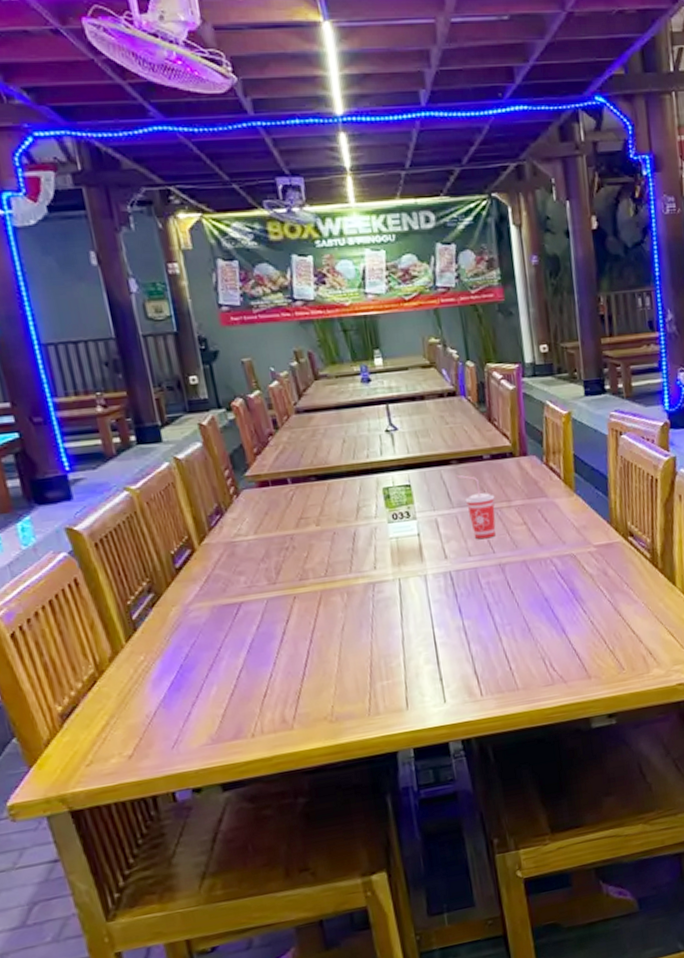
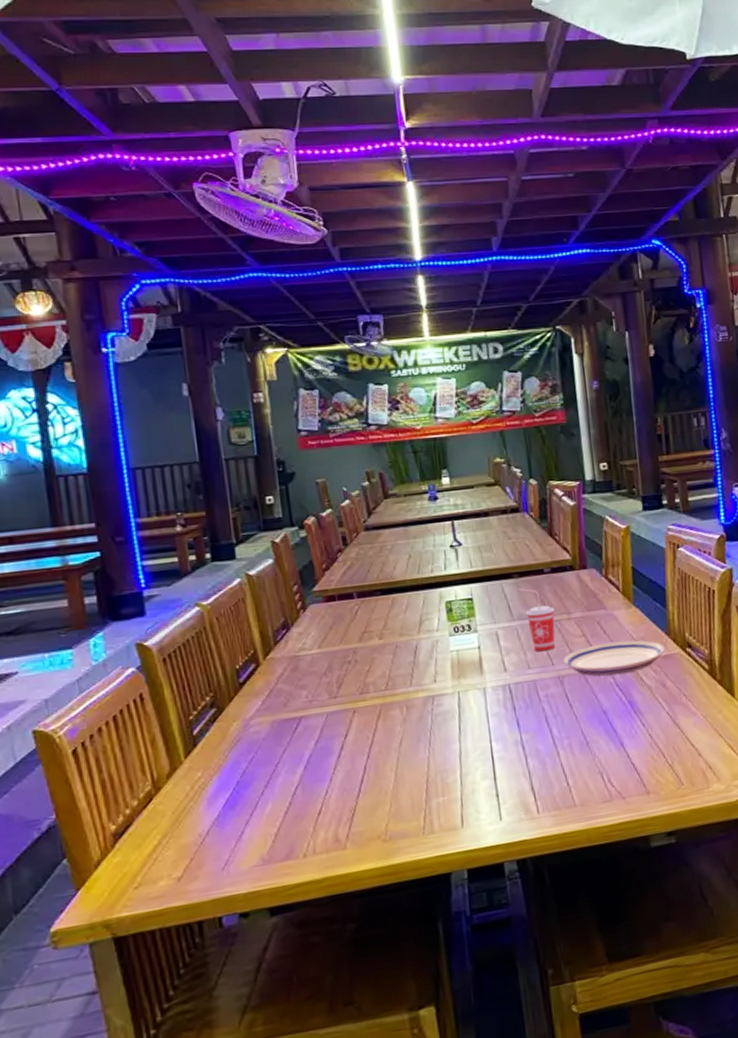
plate: none [504,528,607,564] -> present [563,640,665,676]

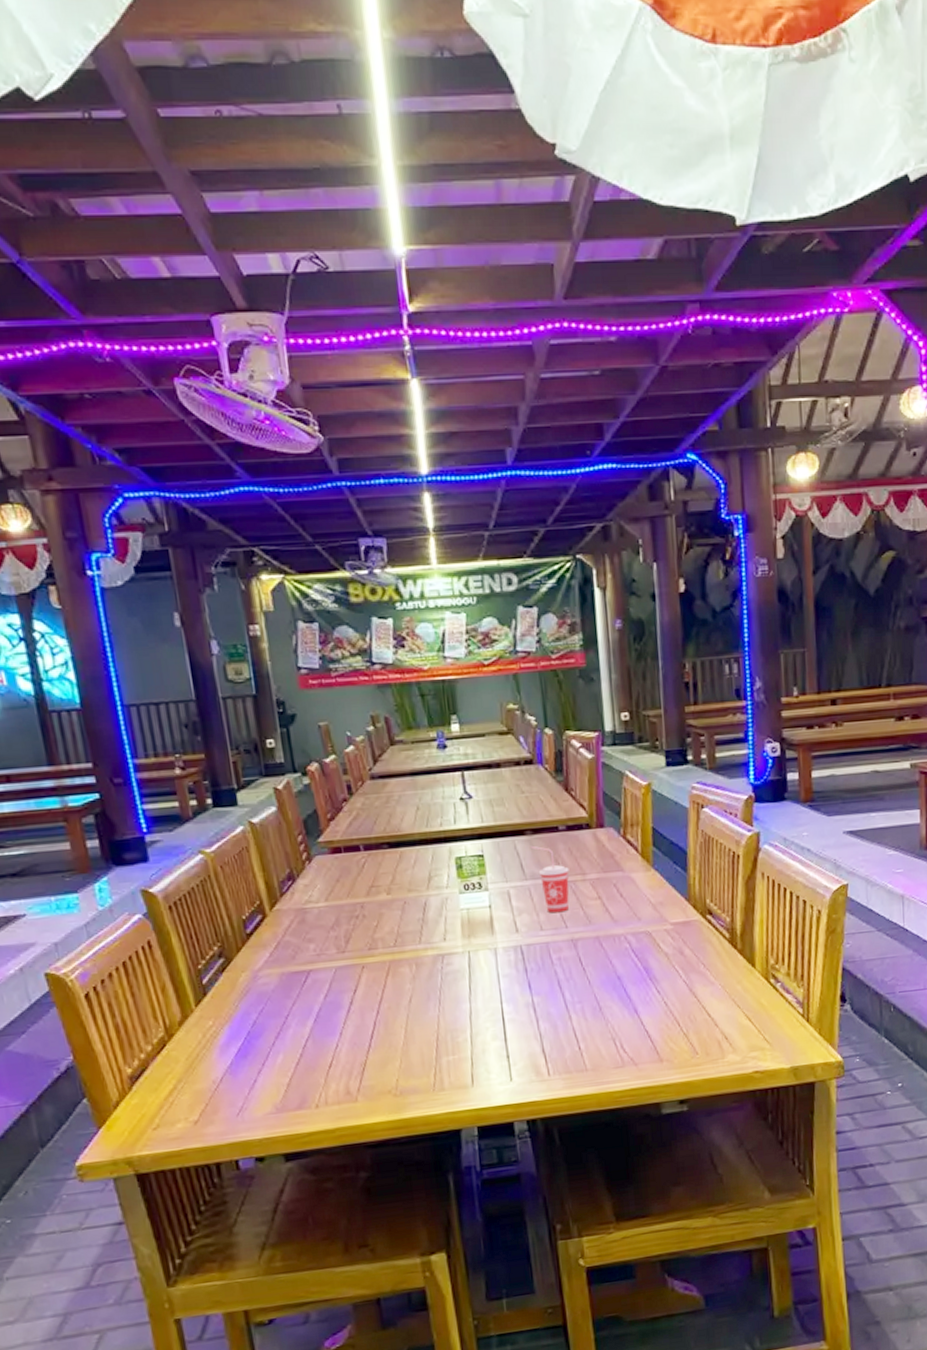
plate: present [563,640,665,676] -> none [577,904,684,941]

